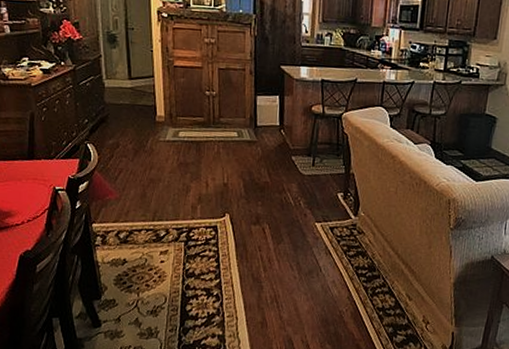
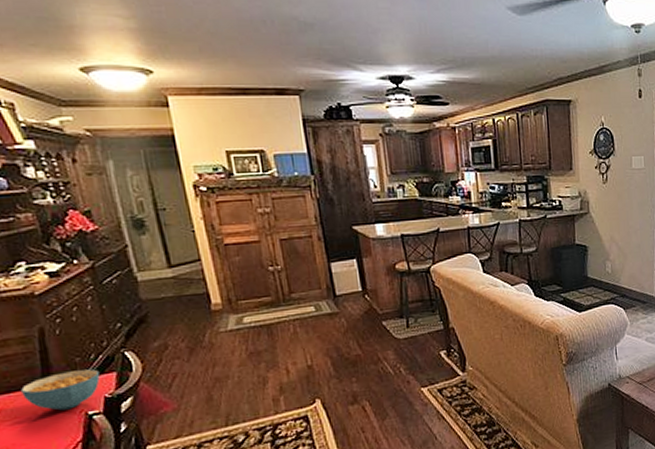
cereal bowl: none [12,151,67,182] -> present [20,369,100,411]

